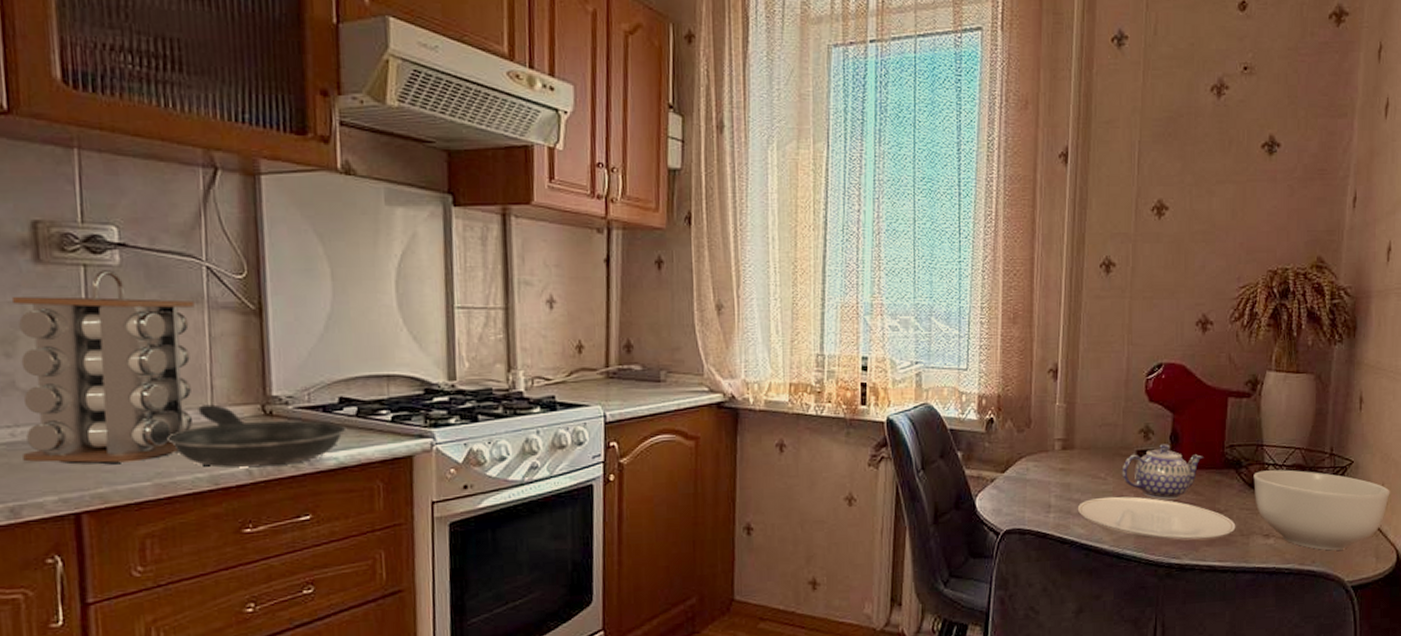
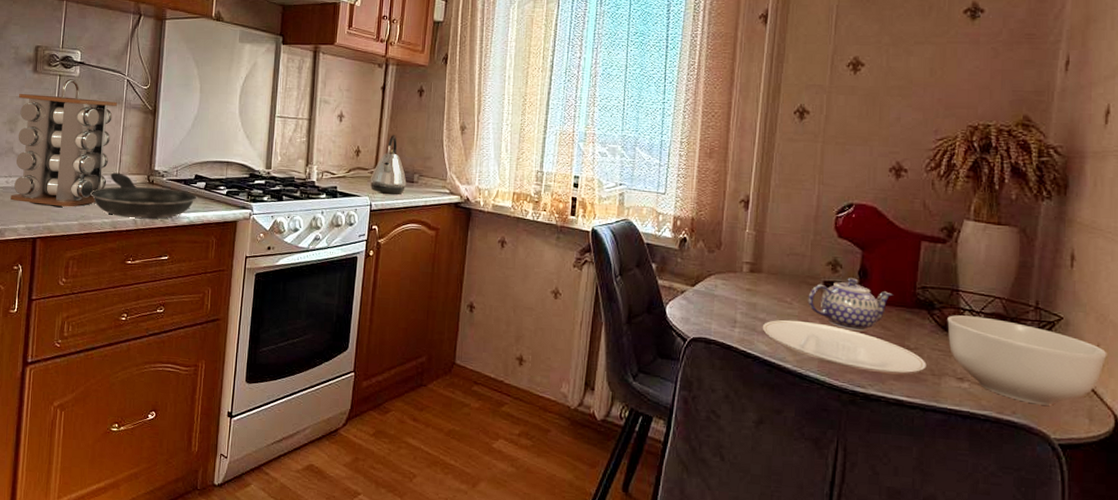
kettle: none [600,321,651,400] -> present [370,134,407,194]

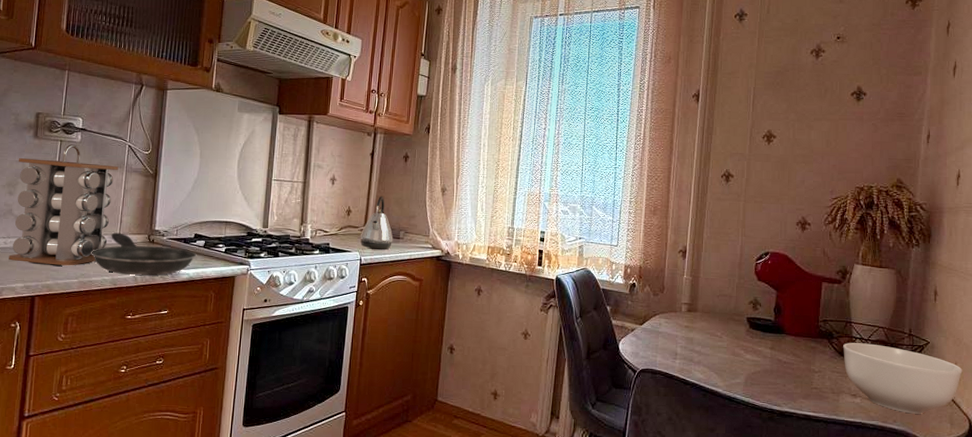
plate: present [762,319,927,374] -> none [698,351,828,394]
teapot: present [808,278,893,332] -> none [734,314,801,360]

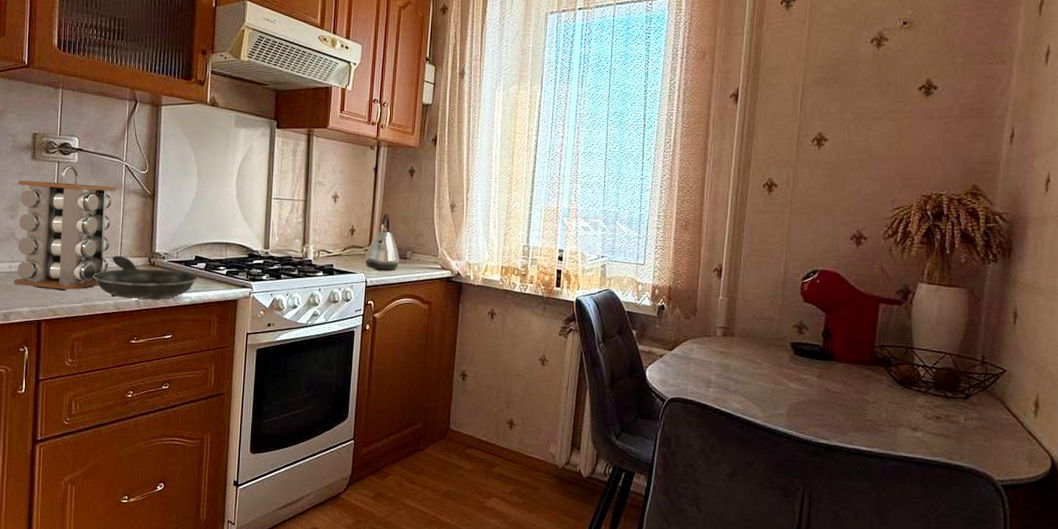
bowl: present [843,343,963,414] -> none [903,371,1045,450]

